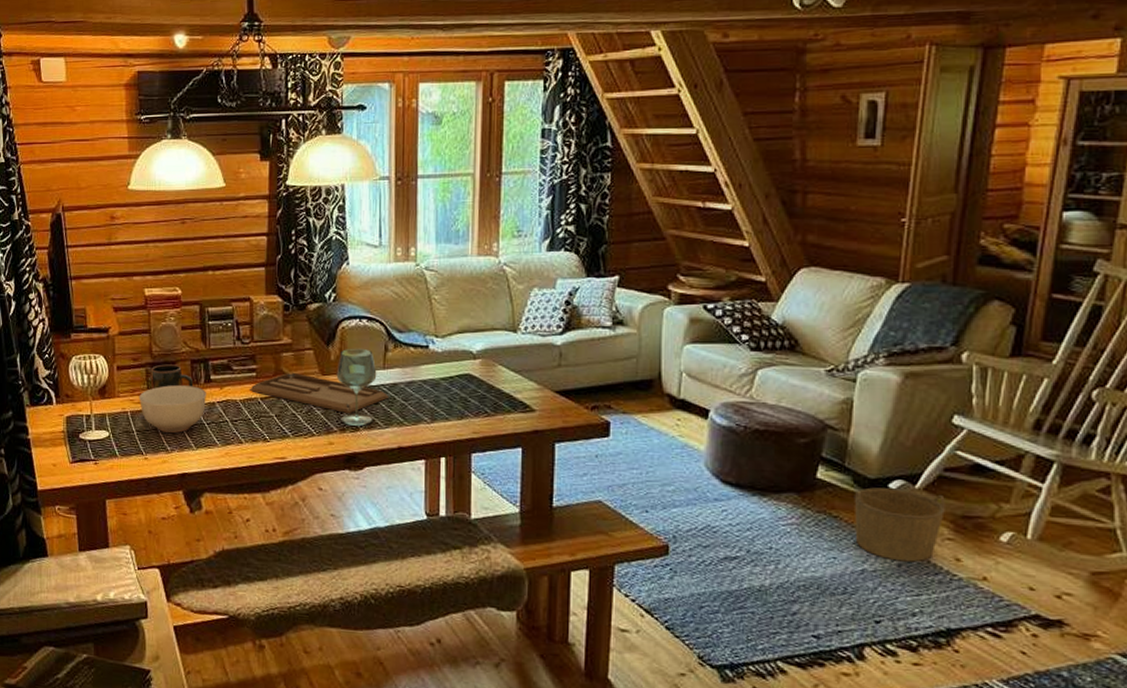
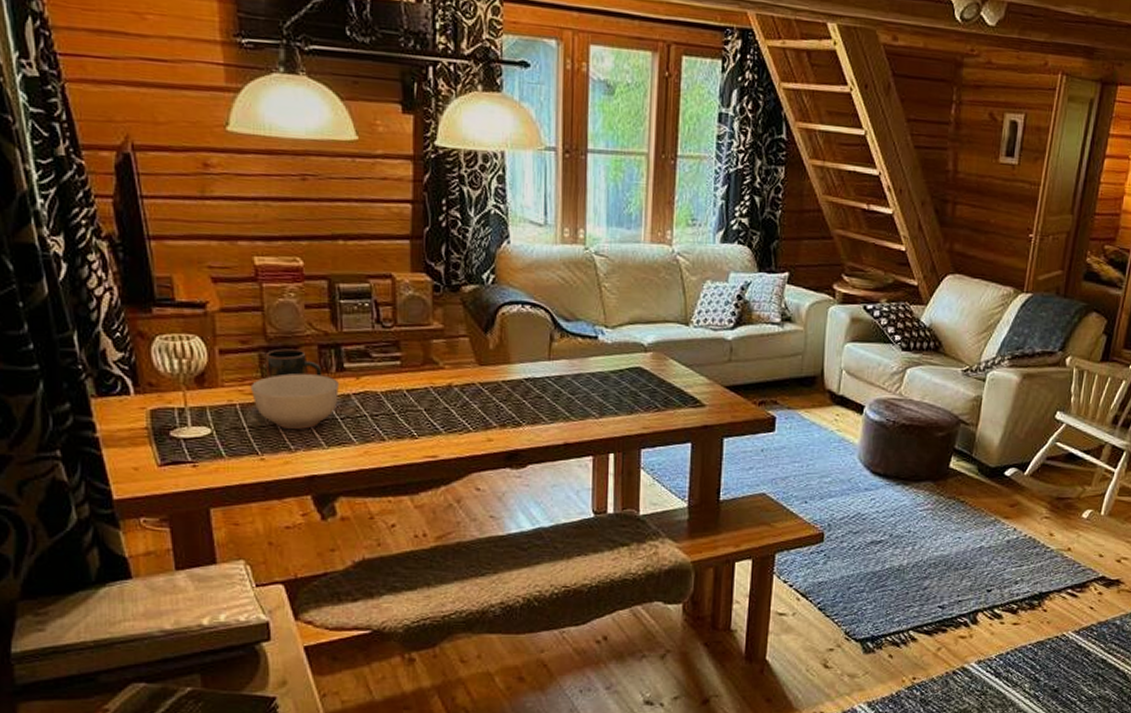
tray: present [249,372,389,415] -> none [392,361,554,409]
wine glass: present [336,348,377,426] -> none [495,336,541,421]
basket: present [854,487,945,563] -> none [976,475,1046,538]

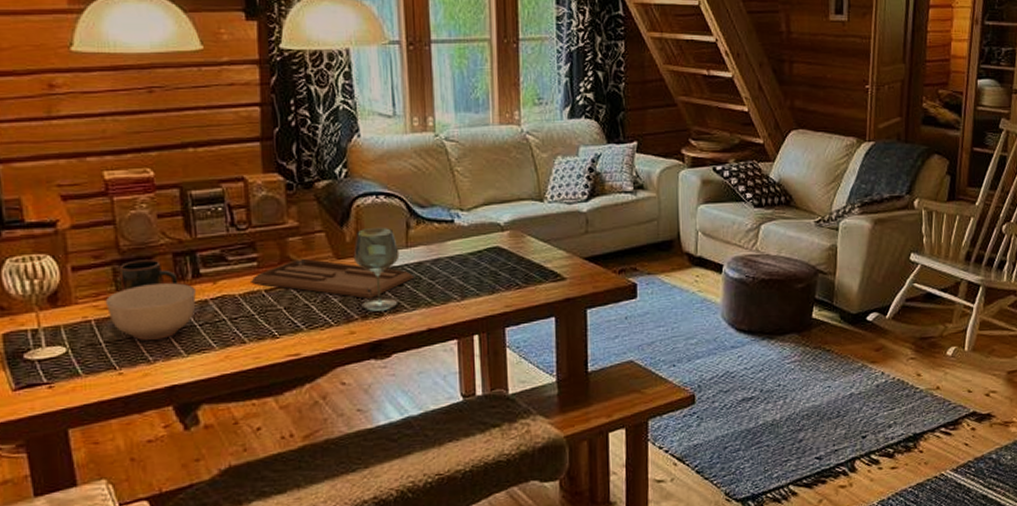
tray: none [392,361,554,409] -> present [249,258,414,300]
wine glass: none [495,336,541,421] -> present [353,227,400,312]

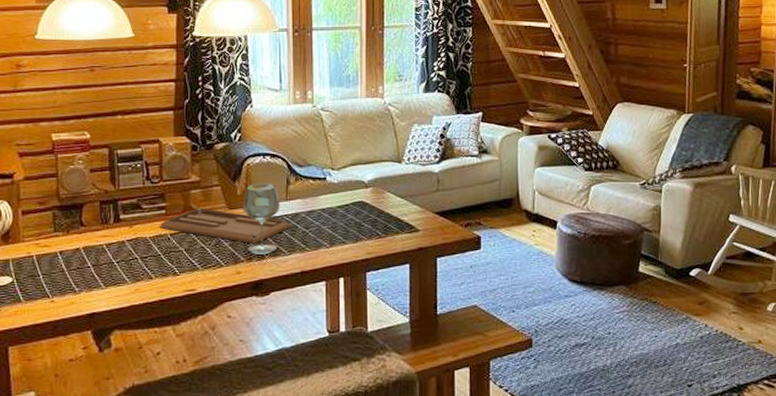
bowl: present [105,282,196,341] -> none [45,225,116,275]
mug: present [120,259,179,292] -> none [58,206,103,232]

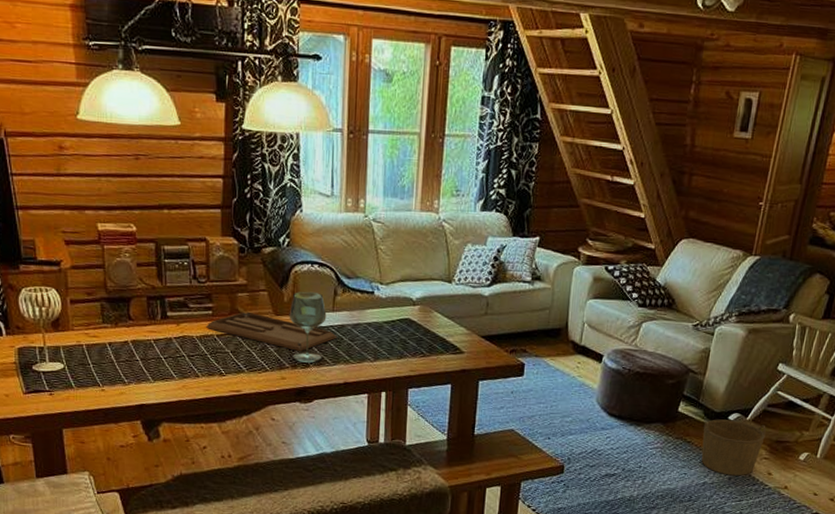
basket: none [666,275,729,334] -> present [701,419,766,476]

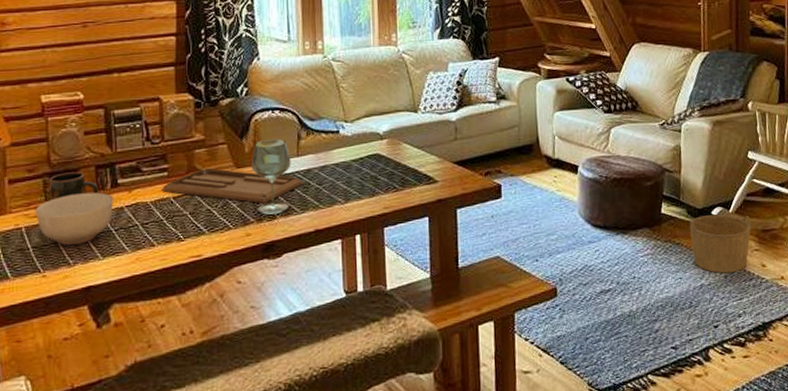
bowl: none [94,320,163,367] -> present [35,192,113,246]
mug: none [107,299,150,324] -> present [50,172,99,201]

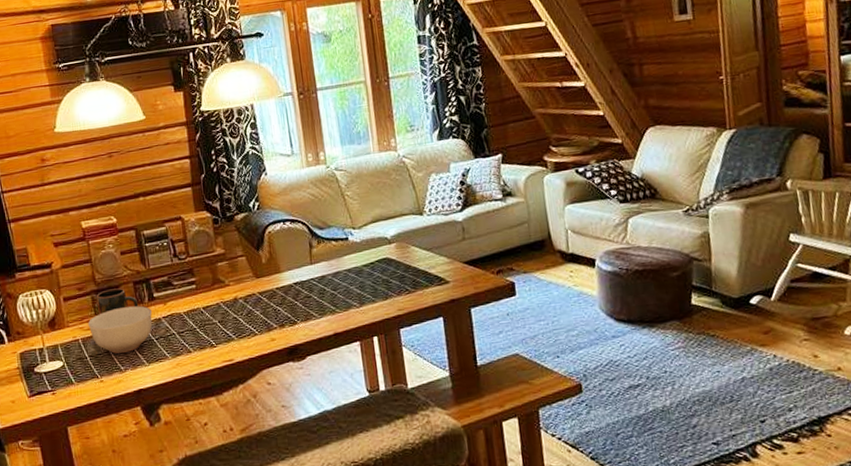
tray: present [160,168,304,204] -> none [191,279,319,311]
wine glass: present [251,138,291,215] -> none [268,248,308,321]
basket: present [689,214,751,274] -> none [724,302,798,366]

